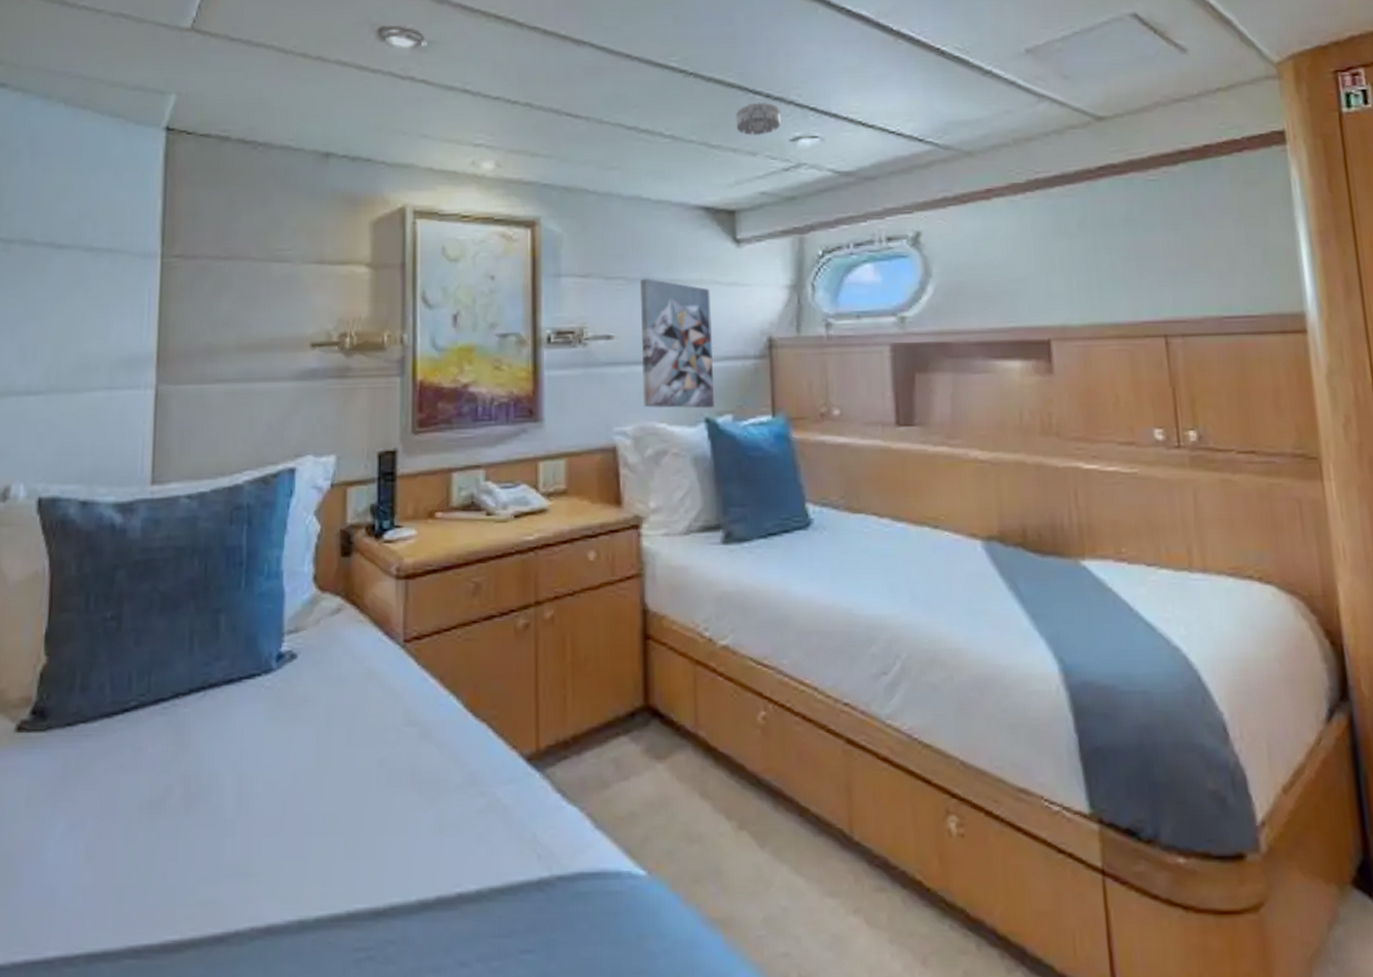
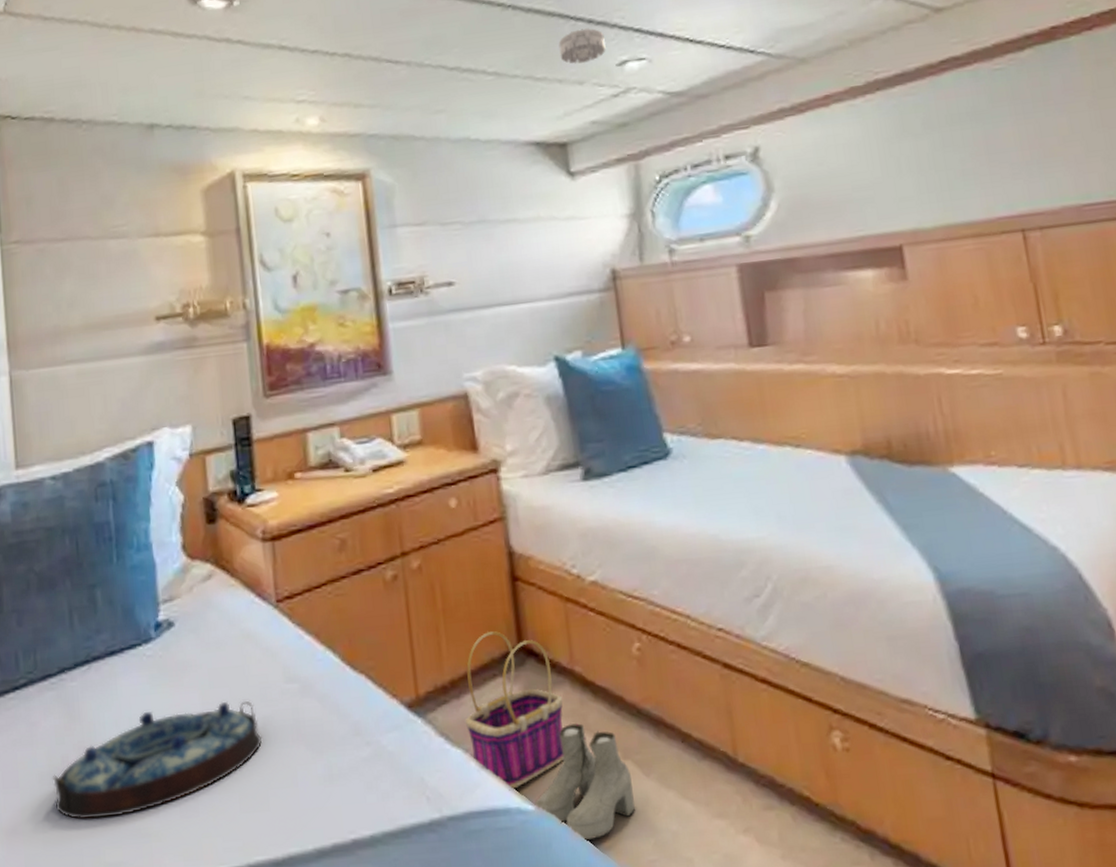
serving tray: none [152,740,375,853] -> present [53,701,263,820]
basket: none [584,689,684,854] -> present [466,631,565,791]
wall art: present [639,278,714,409] -> none [476,220,562,351]
boots: none [646,789,747,910] -> present [534,723,635,840]

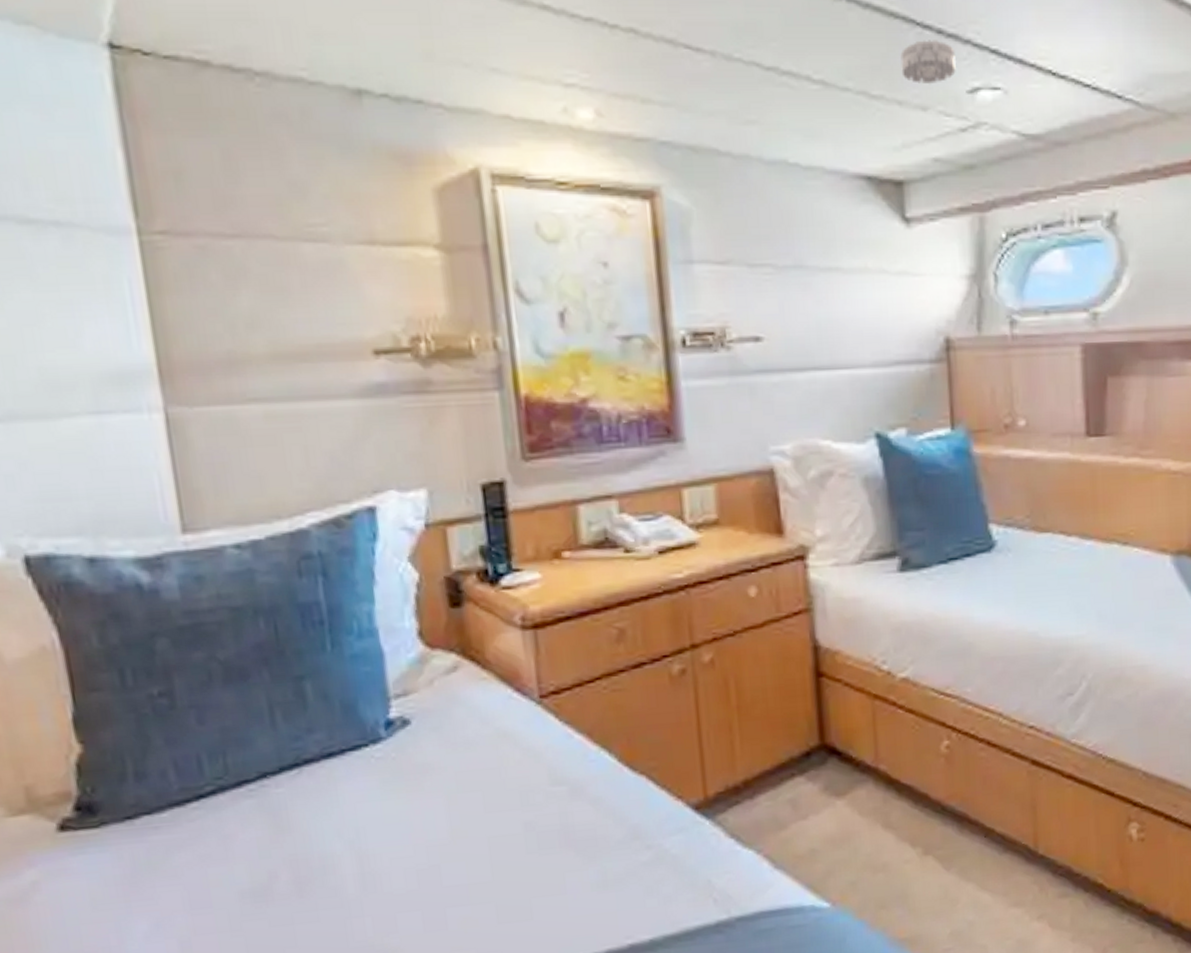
serving tray: present [53,701,263,820] -> none [257,806,524,940]
basket: present [466,631,565,791] -> none [759,729,866,890]
boots: present [534,723,635,840] -> none [830,821,933,933]

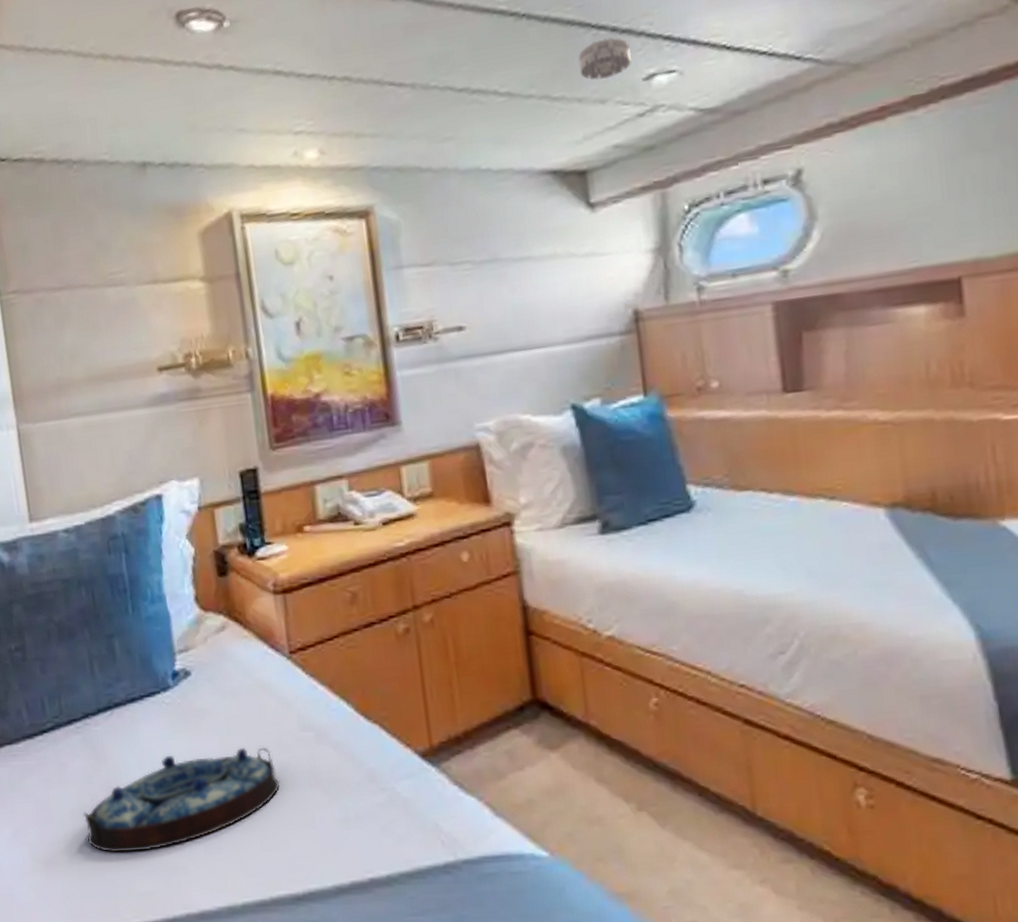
serving tray: none [257,806,524,940] -> present [83,747,281,853]

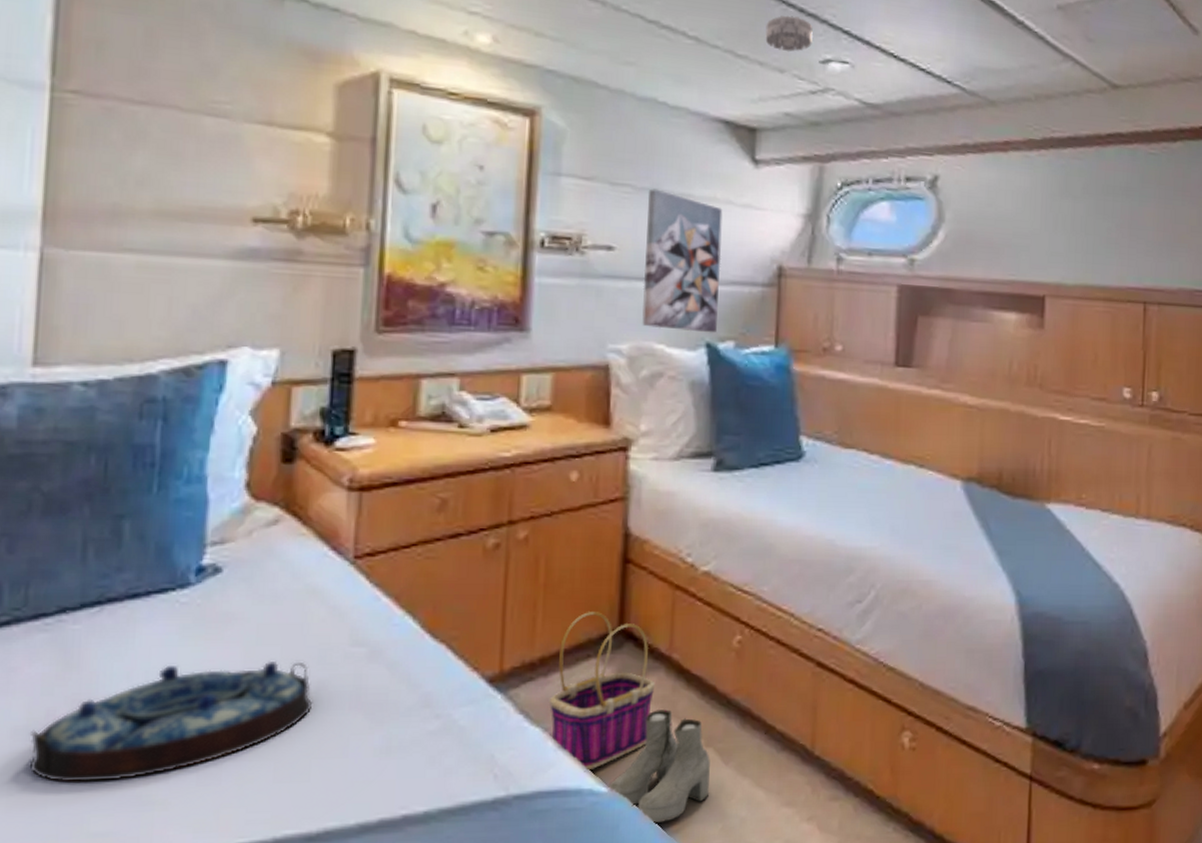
basket: none [479,684,579,838] -> present [550,612,656,772]
wall art: none [487,259,580,400] -> present [642,189,723,333]
boots: none [548,775,650,886] -> present [608,709,710,823]

